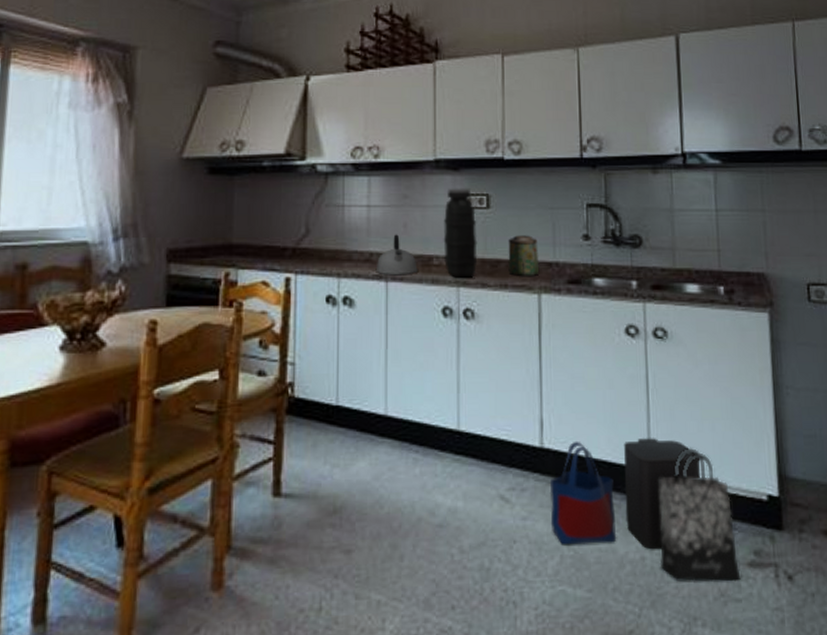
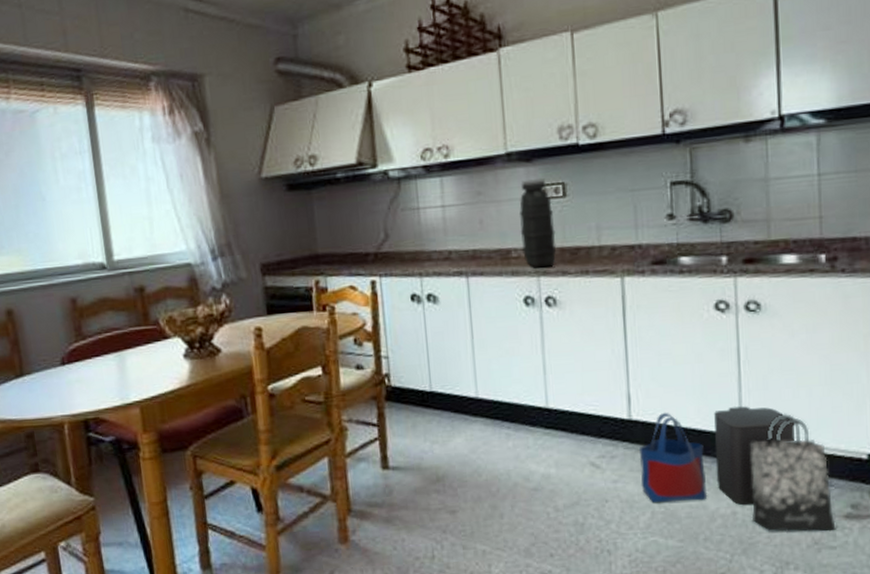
kettle: present [375,234,418,276] -> none [455,231,497,271]
canister: present [508,235,539,276] -> none [587,220,621,262]

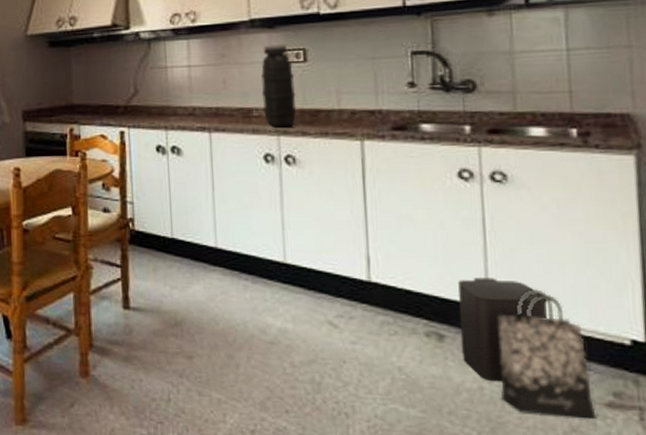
tote bag: present [640,412,708,503] -> none [379,277,452,372]

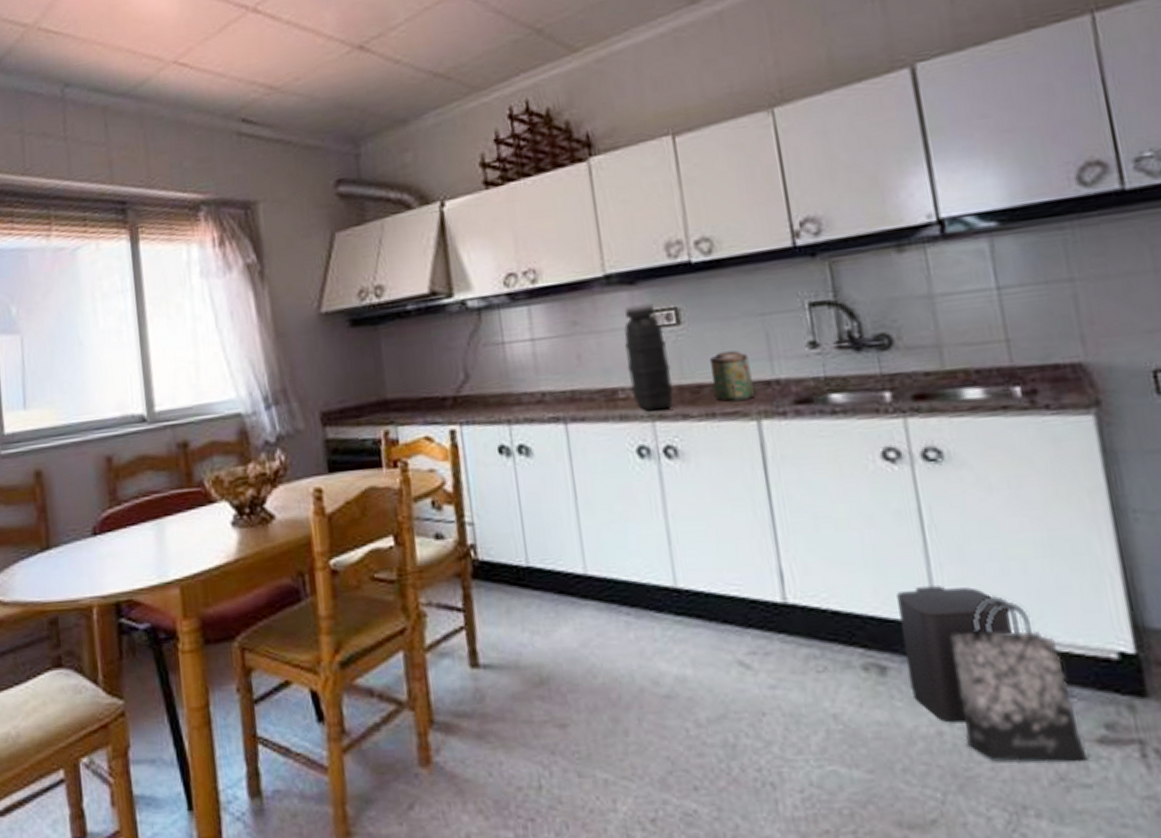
canister: none [327,85,360,124] -> present [709,350,754,402]

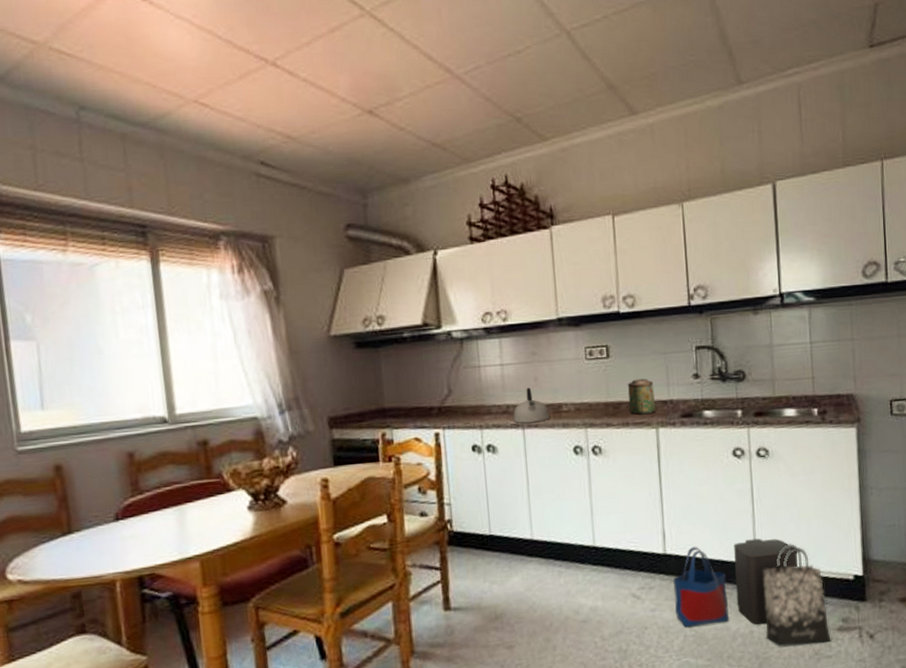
kettle: none [550,368,601,417] -> present [513,387,550,424]
water jug: present [624,303,674,413] -> none [569,341,602,422]
tote bag: none [801,593,901,718] -> present [673,546,730,628]

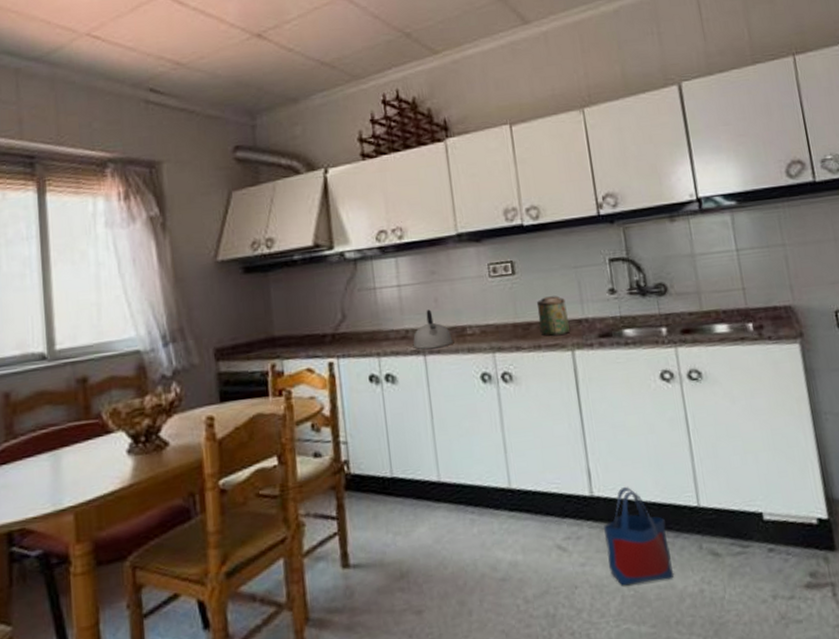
pedal bin: present [734,538,798,625] -> none [671,475,749,582]
shopping bag: present [763,543,831,646] -> none [709,480,800,608]

